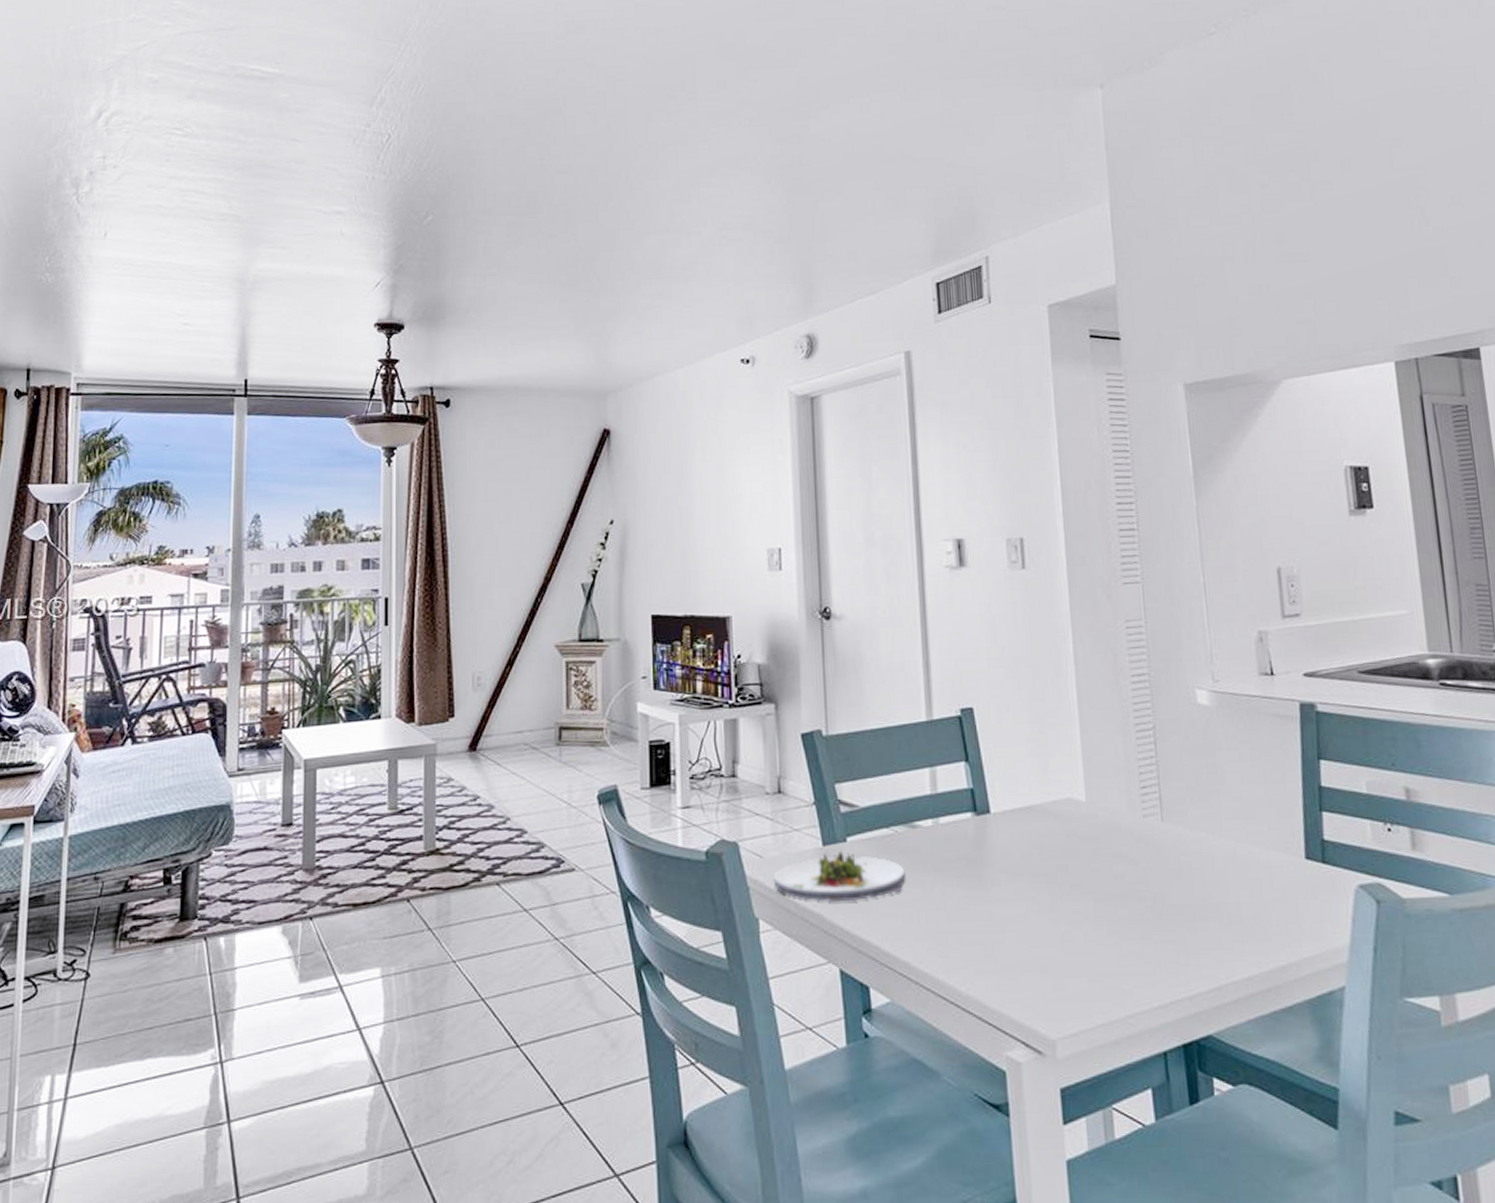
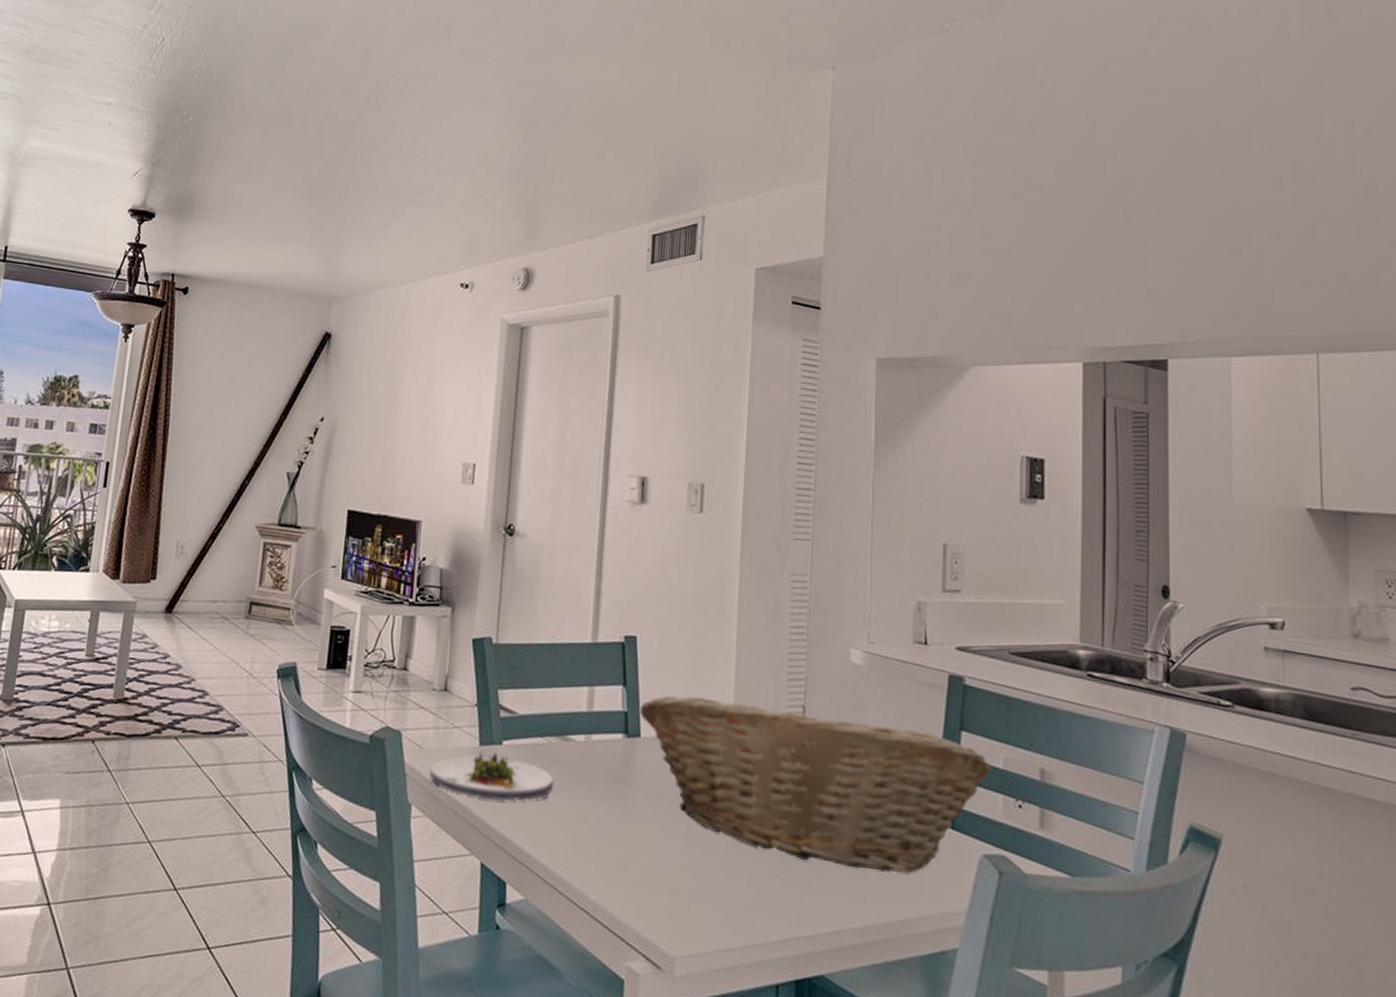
fruit basket: none [986,755,1356,919] -> present [640,696,991,873]

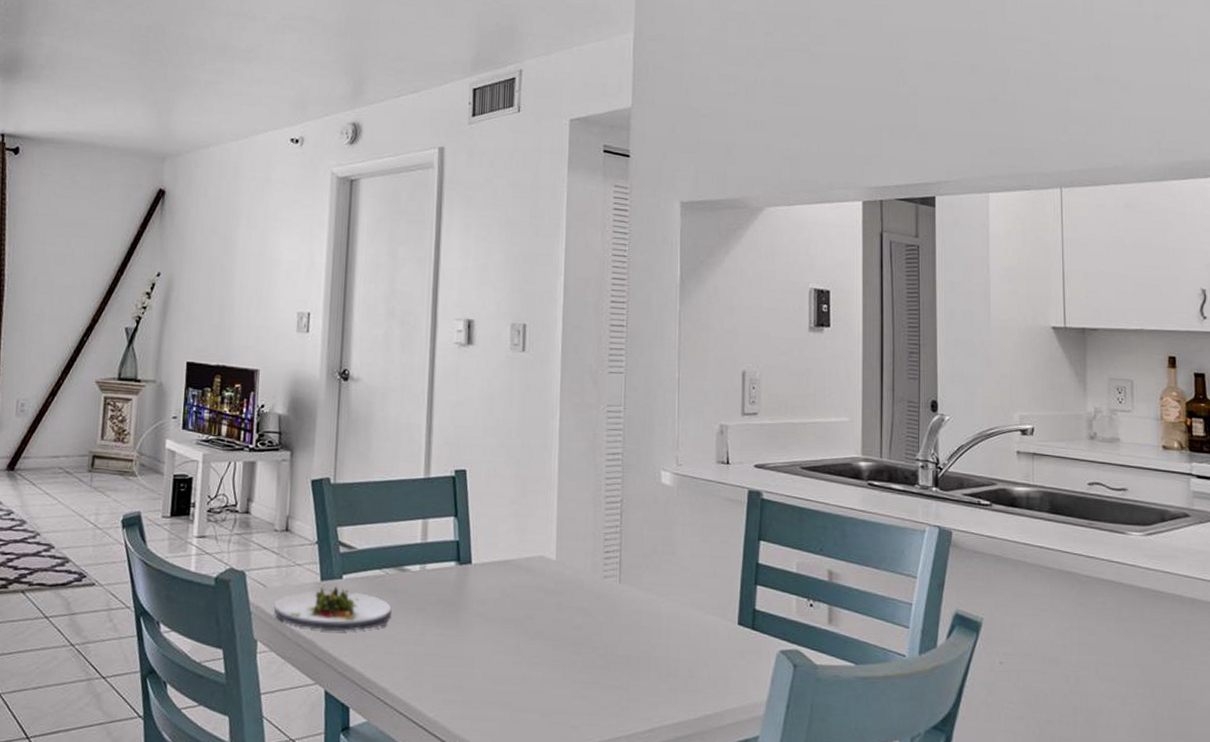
fruit basket: present [640,696,991,873] -> none [471,523,786,672]

